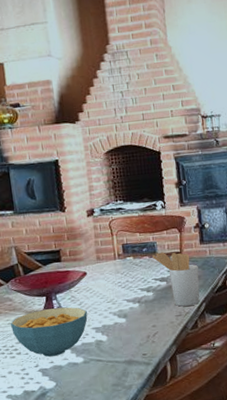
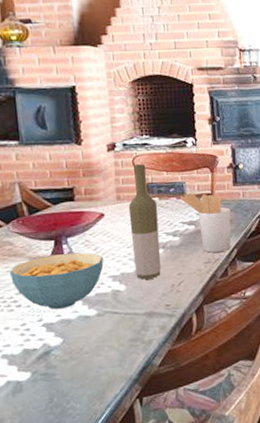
bottle: none [107,227,138,331] -> present [128,164,161,280]

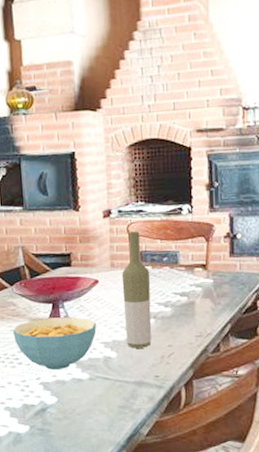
utensil holder: present [180,193,231,253] -> none [174,263,226,326]

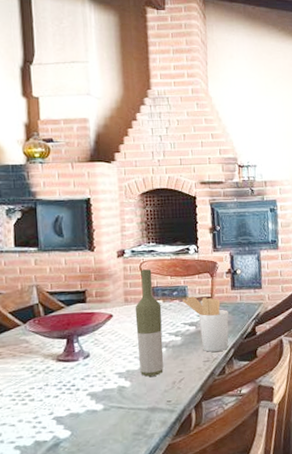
cereal bowl: present [13,317,97,370] -> none [25,350,111,404]
utensil holder: none [174,263,226,326] -> present [183,296,229,352]

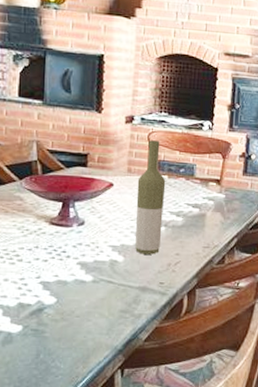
utensil holder: present [183,296,229,352] -> none [189,176,236,239]

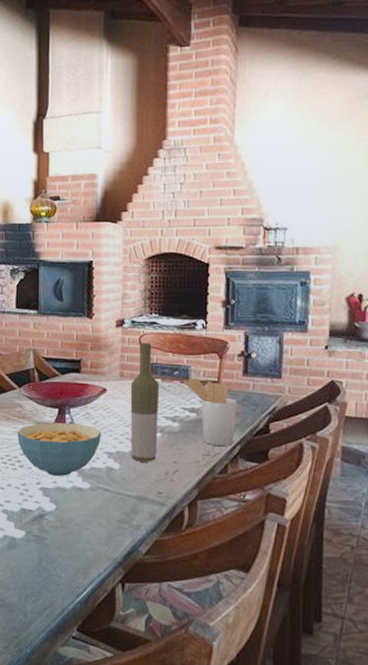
cereal bowl: none [16,216,106,269] -> present [18,422,101,476]
utensil holder: none [189,176,236,239] -> present [184,378,237,446]

